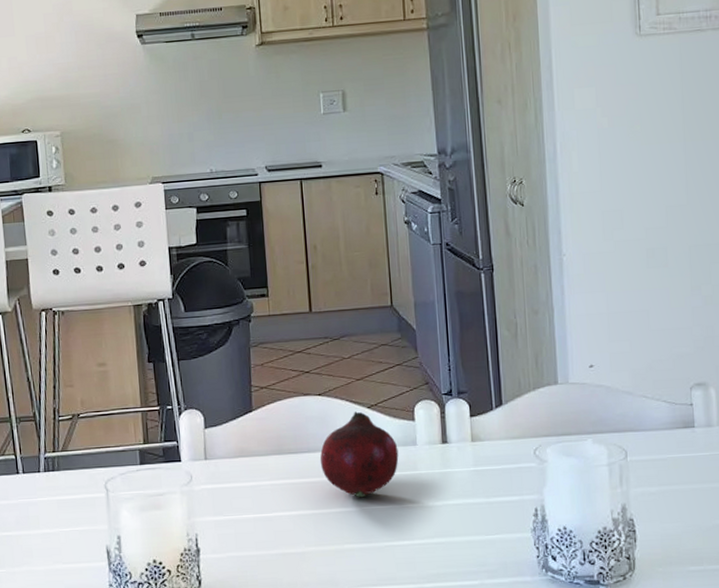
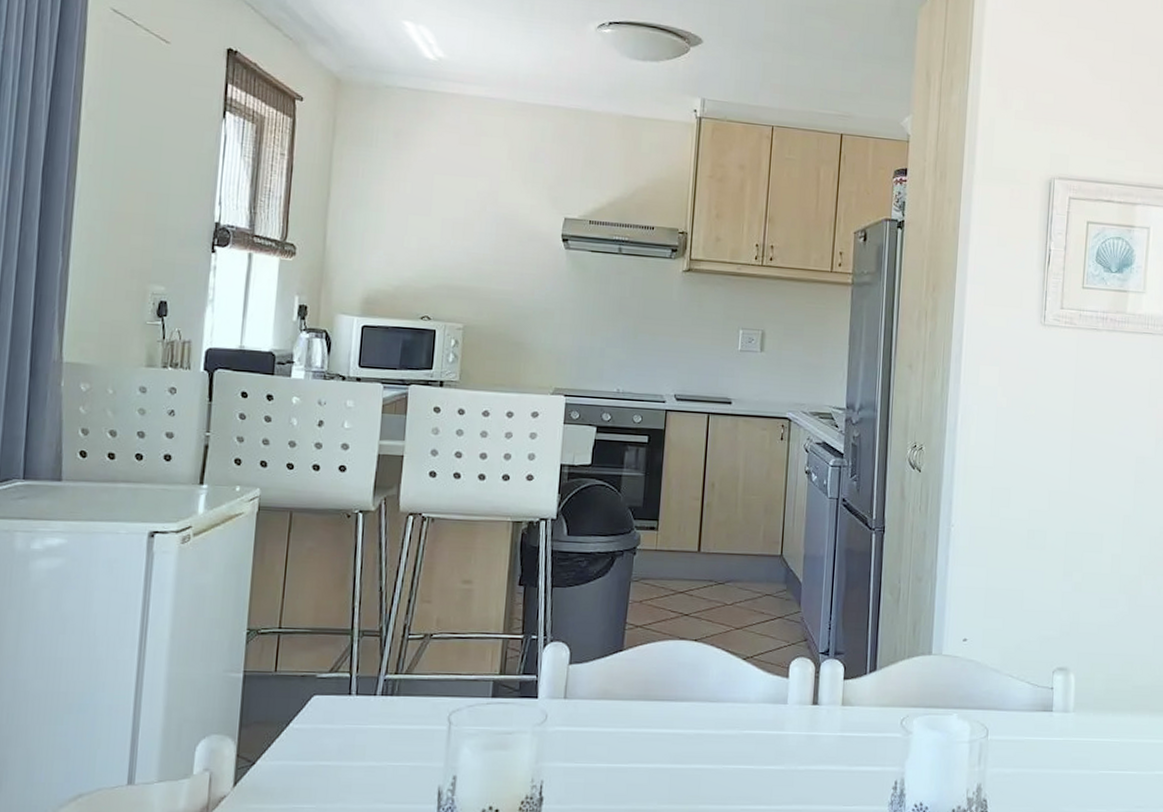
fruit: present [320,411,399,498] -> none [686,662,768,755]

